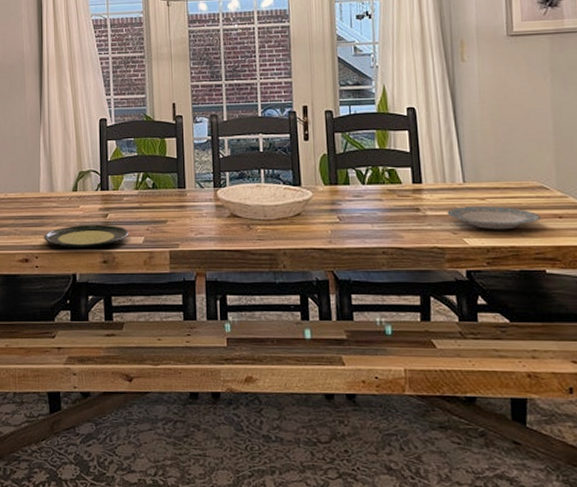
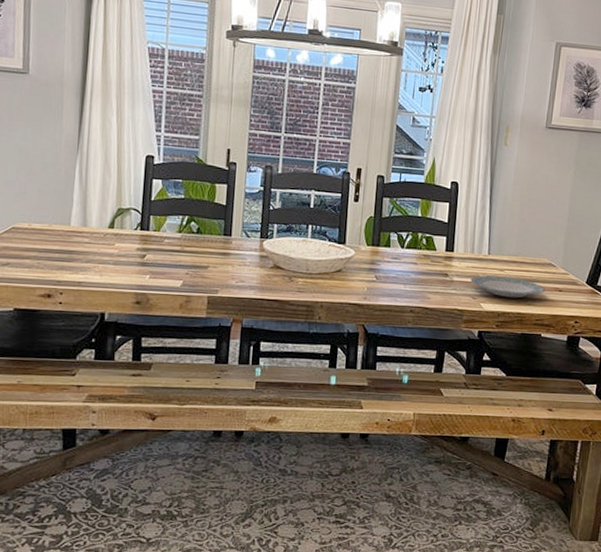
plate: present [44,224,129,247] -> none [71,263,167,287]

